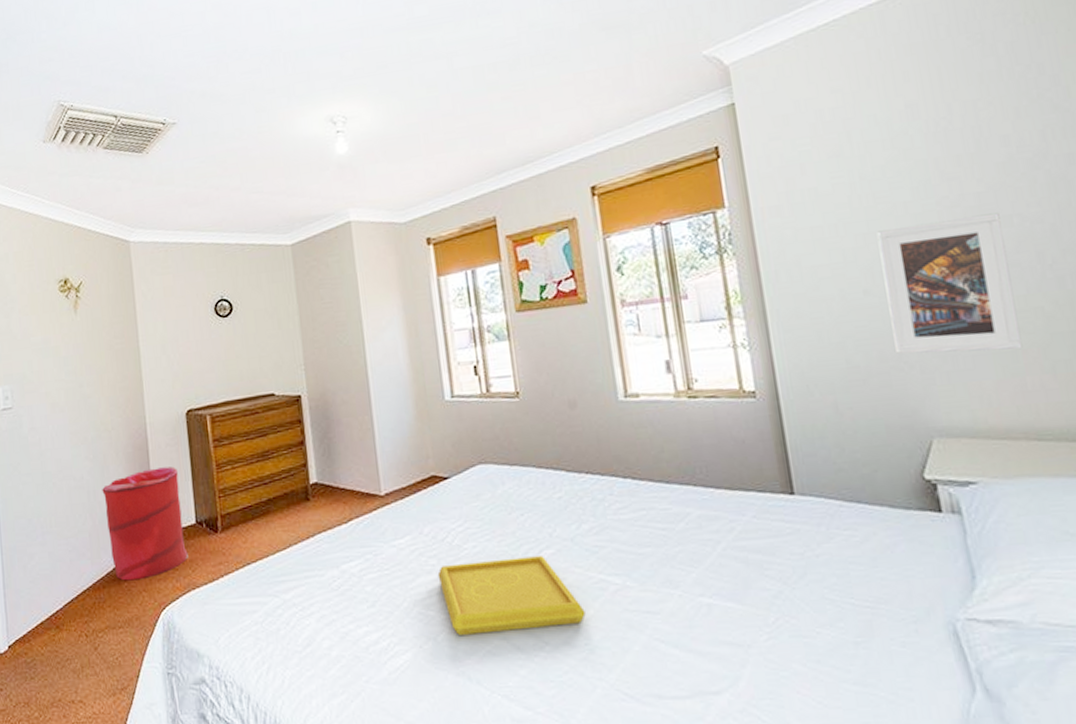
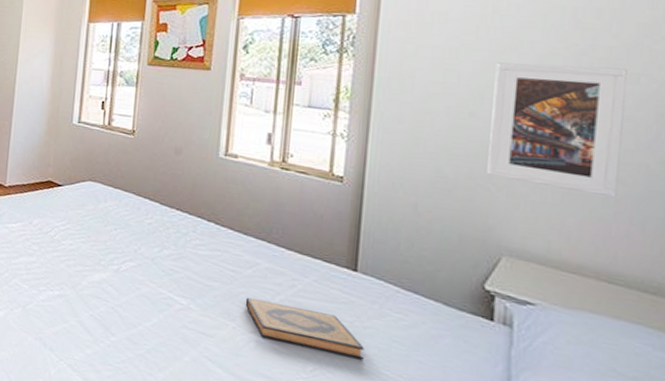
serving tray: present [437,556,586,635] -> none [36,253,150,327]
hardback book: none [685,551,824,599] -> present [245,297,364,360]

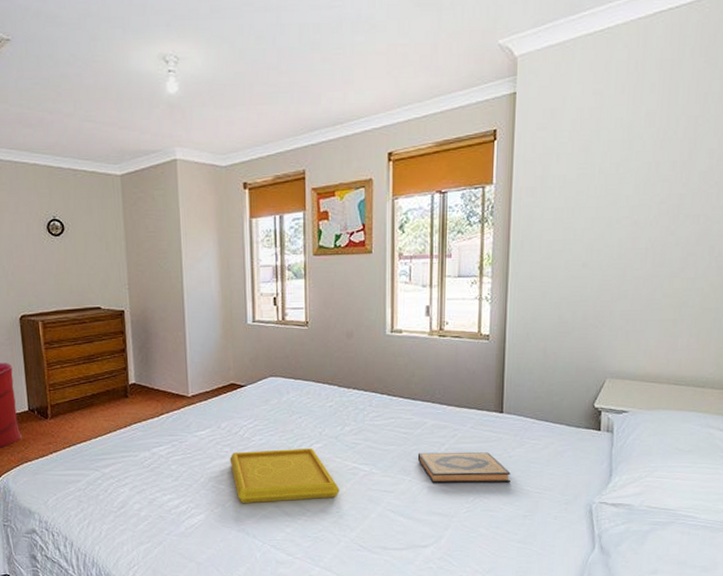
serving tray: none [36,253,150,327] -> present [229,448,339,503]
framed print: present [487,62,627,198] -> none [595,212,692,319]

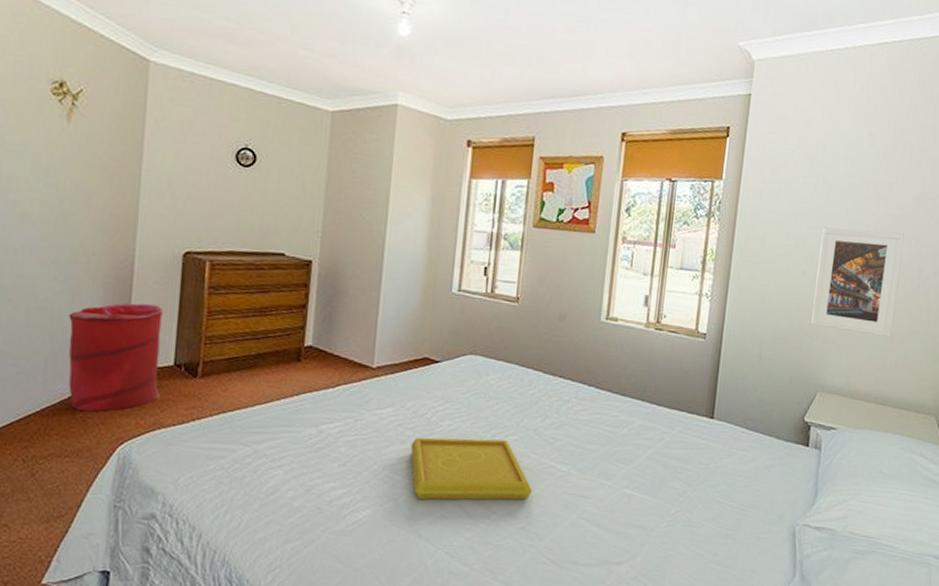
hardback book: present [417,452,511,484] -> none [620,455,716,496]
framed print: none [595,212,692,319] -> present [811,227,904,338]

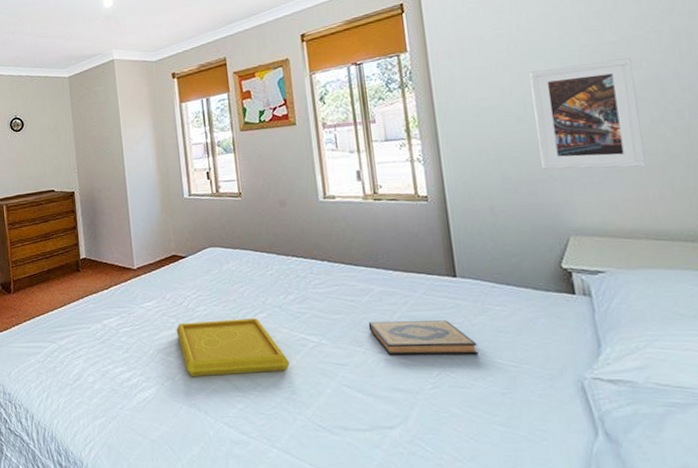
hardback book: none [620,455,716,496] -> present [368,320,478,356]

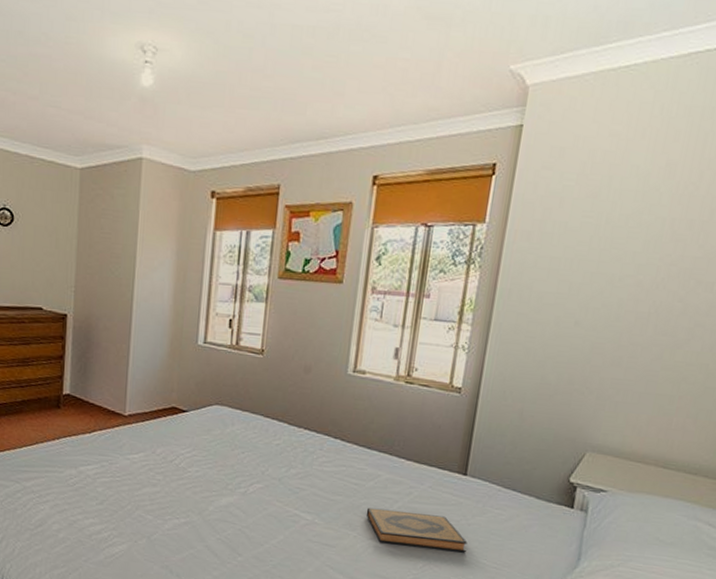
serving tray: present [176,318,290,376] -> none [161,482,277,544]
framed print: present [529,58,646,170] -> none [583,273,705,395]

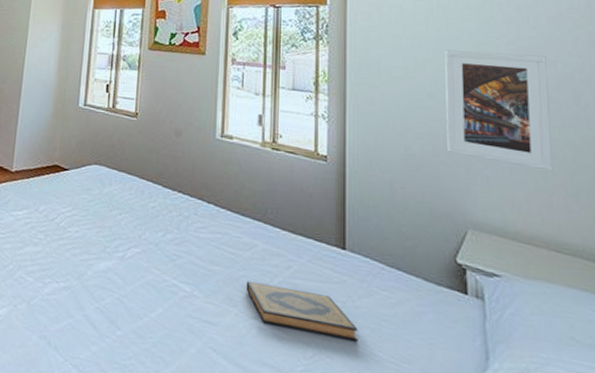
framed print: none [583,273,705,395] -> present [445,49,553,172]

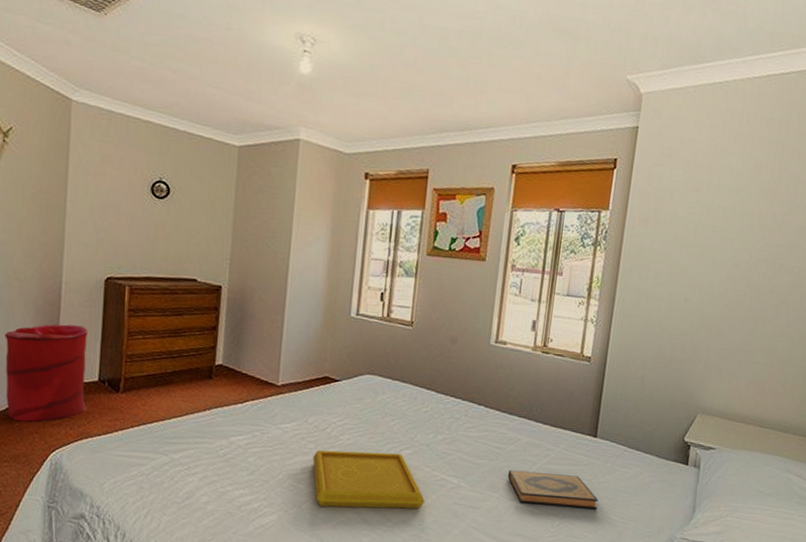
serving tray: none [42,241,156,318] -> present [312,450,425,509]
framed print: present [445,49,553,172] -> none [693,256,787,363]

